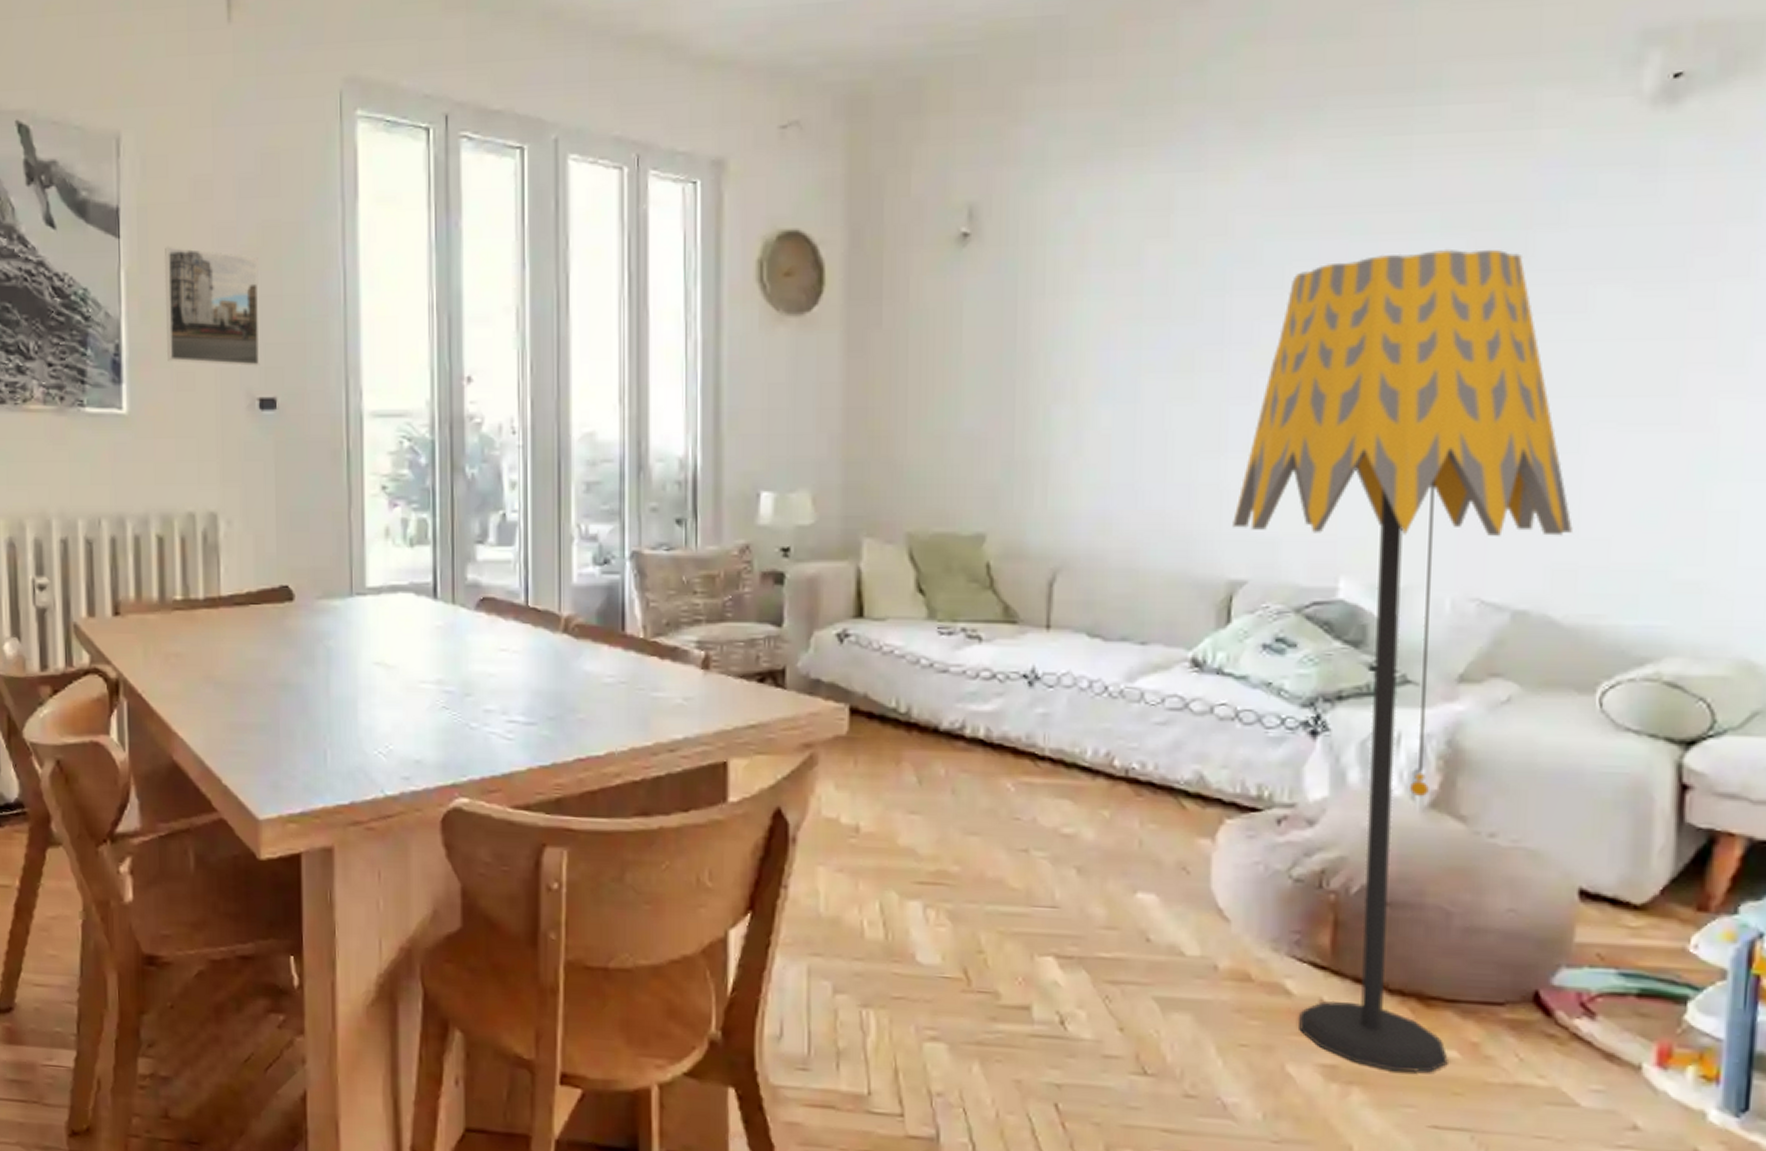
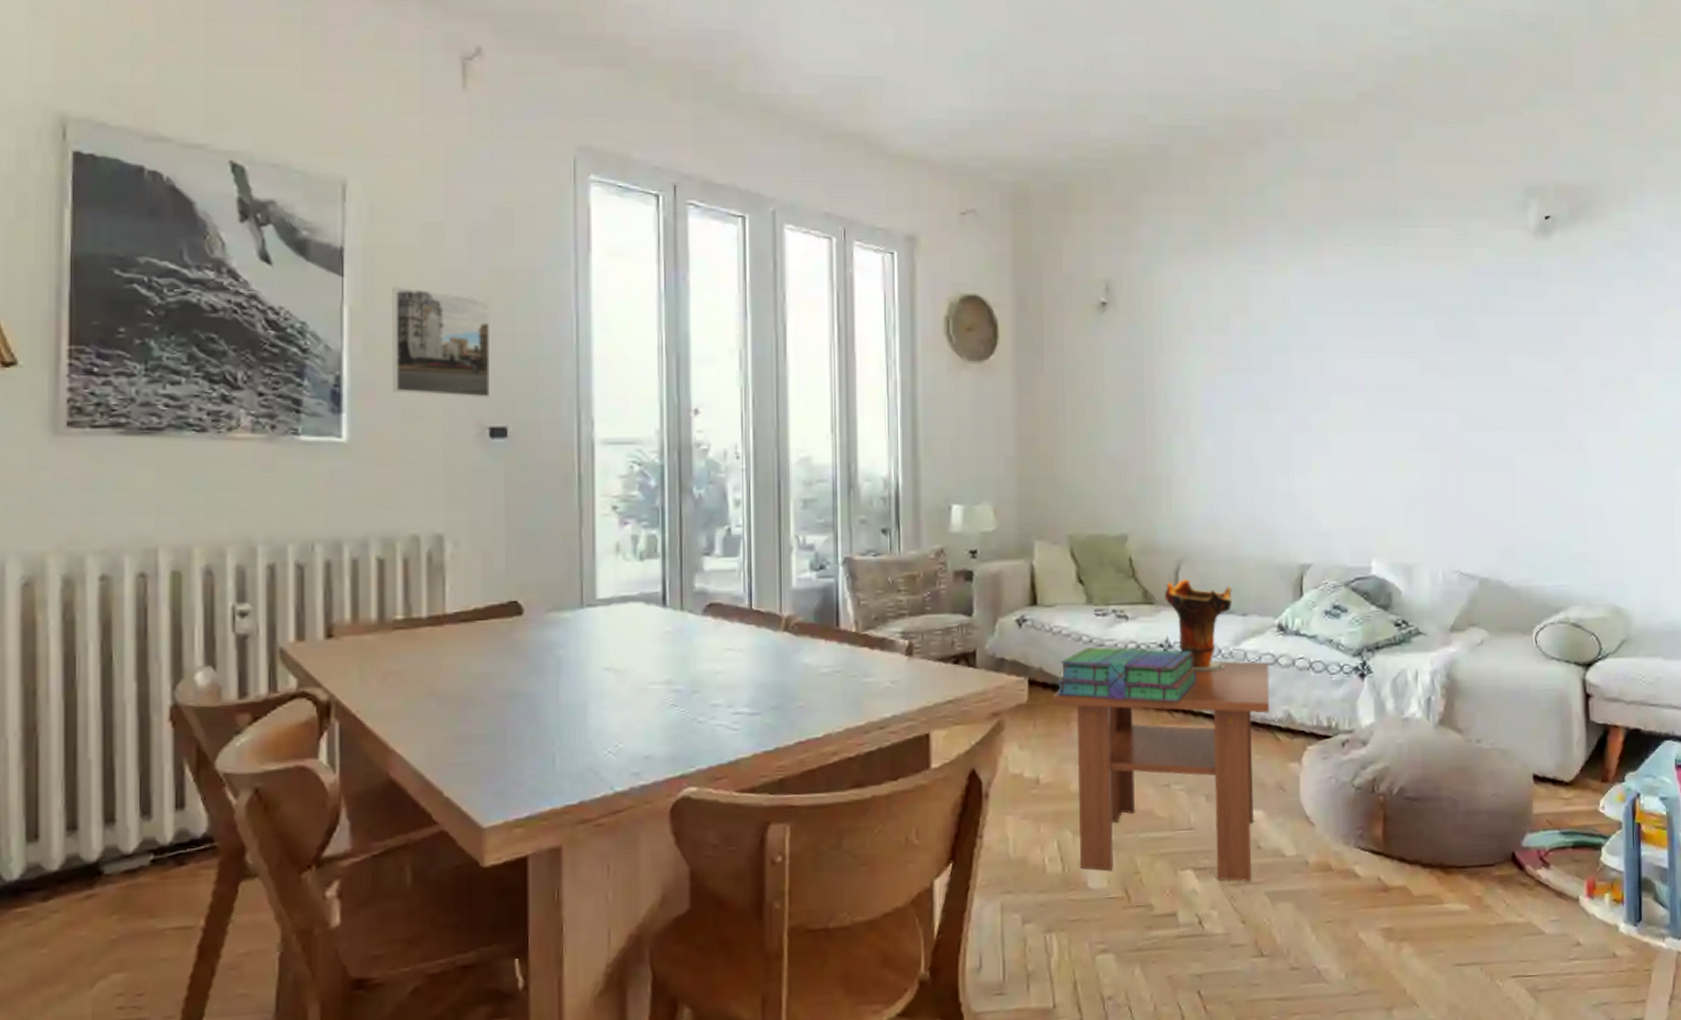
coffee table: none [878,701,1176,982] -> present [1052,661,1270,883]
stack of books: none [885,673,1072,749] -> present [1056,647,1196,703]
decorative vase: none [1033,592,1128,712] -> present [1165,578,1232,671]
floor lamp: present [1233,248,1573,1073] -> none [1300,326,1511,927]

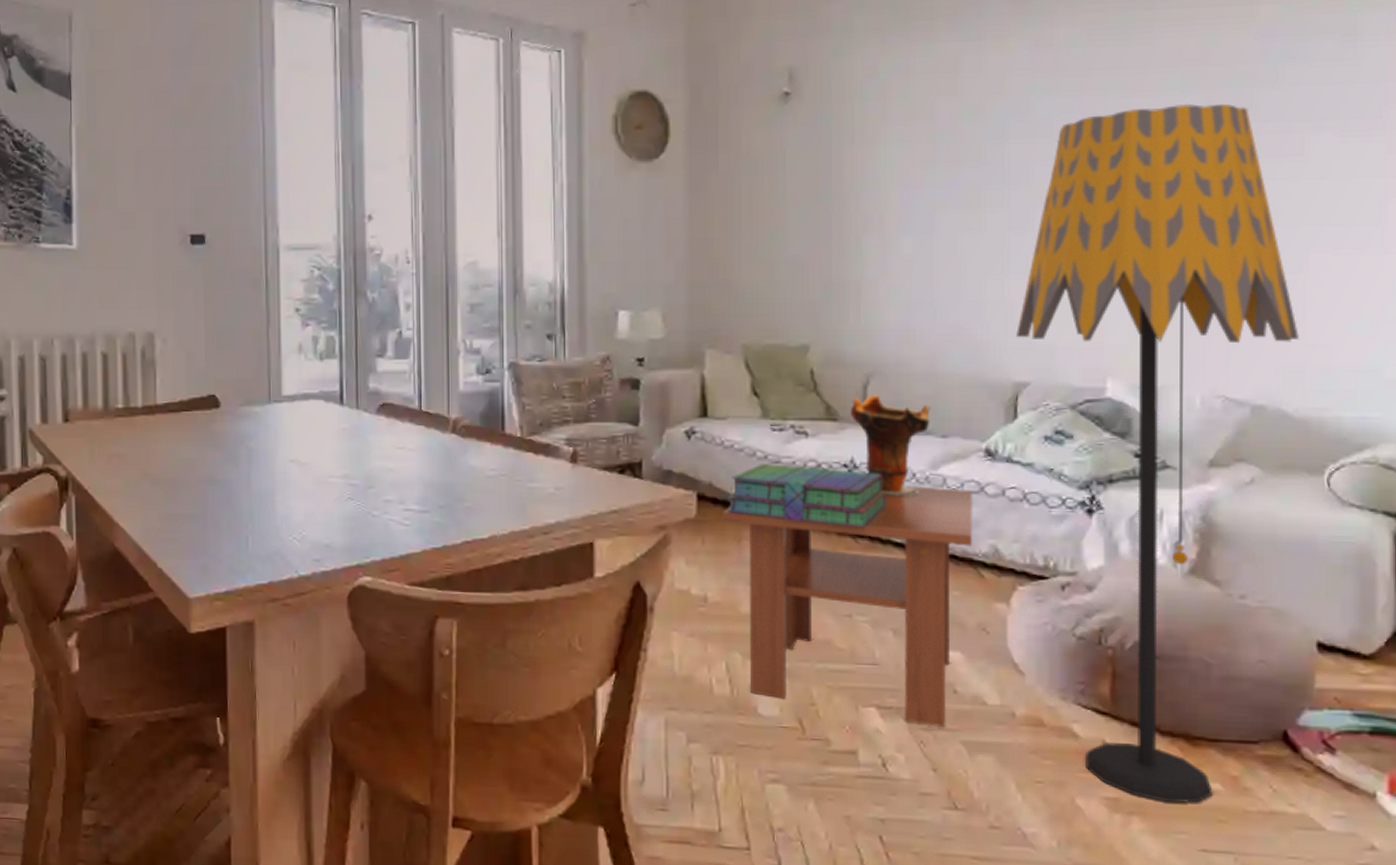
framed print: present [391,287,491,399] -> none [109,107,191,208]
floor lamp: none [1300,326,1511,927] -> present [1016,103,1299,803]

